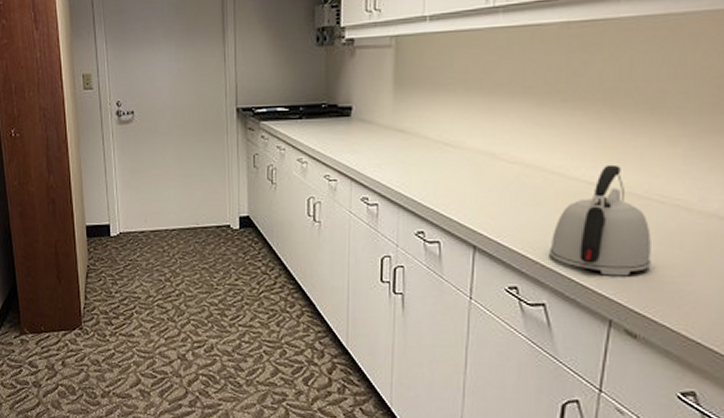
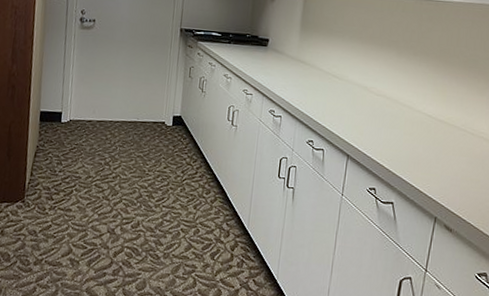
kettle: present [549,164,651,277] -> none [398,103,465,186]

